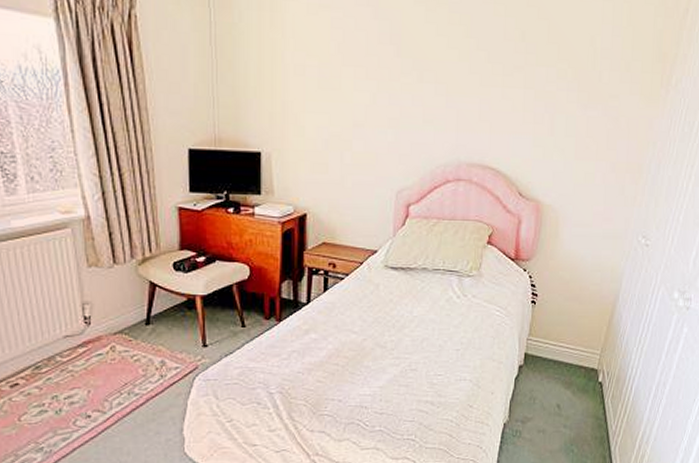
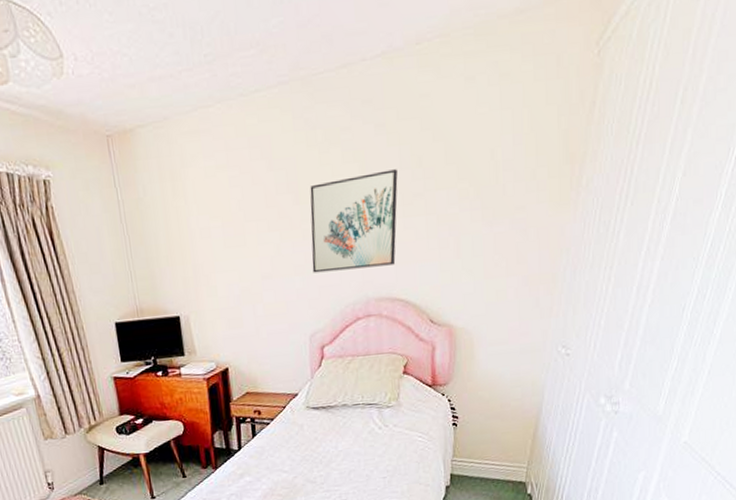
wall art: none [406,38,501,132] -> present [310,169,398,273]

